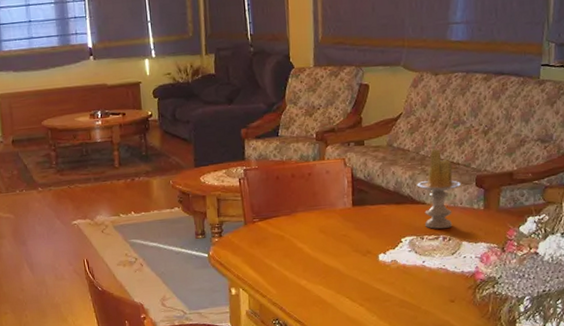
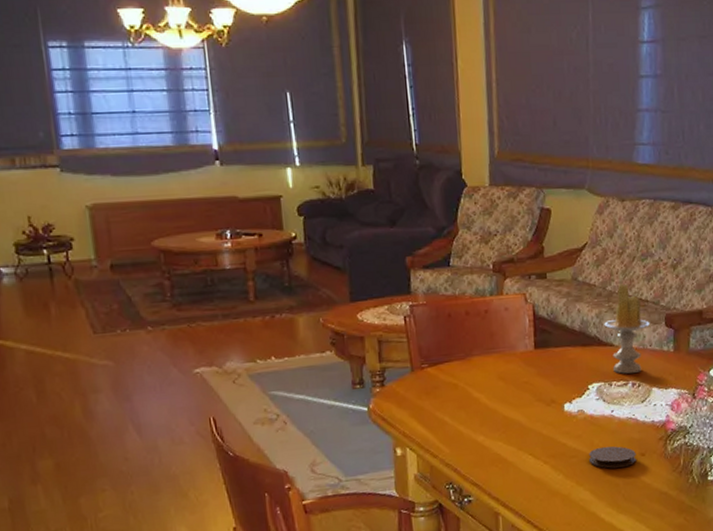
coaster: none [401,292,446,312] -> present [589,446,636,469]

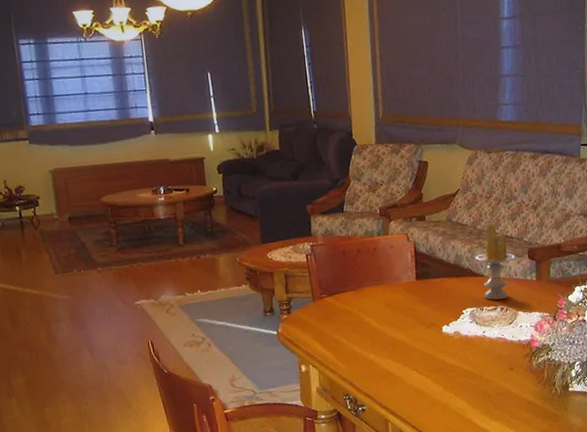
coaster: present [589,446,636,469] -> none [465,362,506,381]

